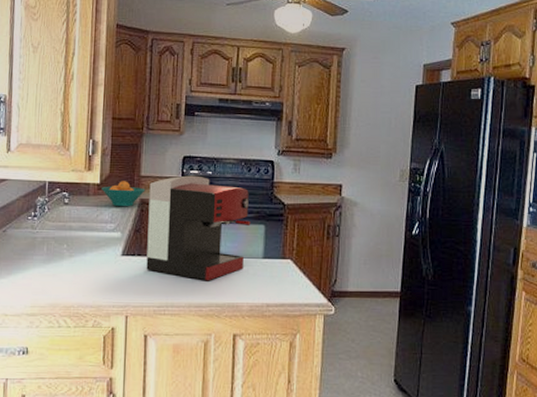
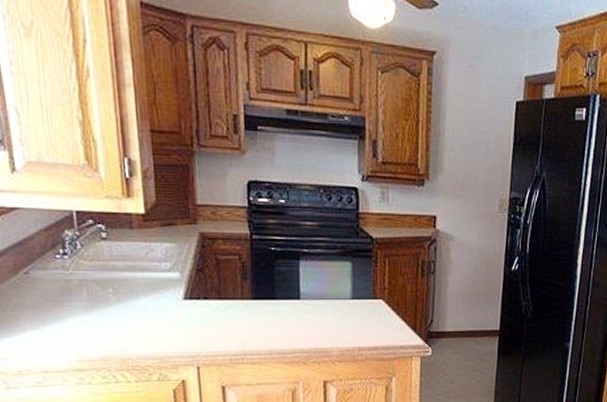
fruit bowl: present [101,181,146,207] -> none [148,210,205,243]
coffee maker: present [146,175,251,281] -> none [209,204,335,326]

